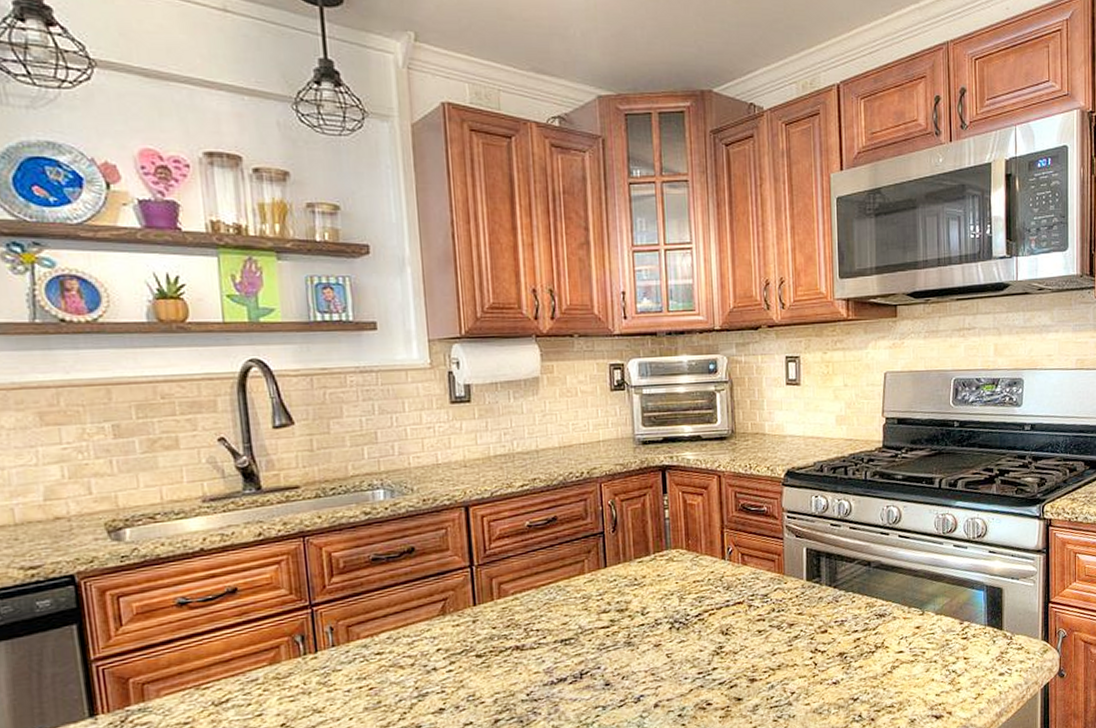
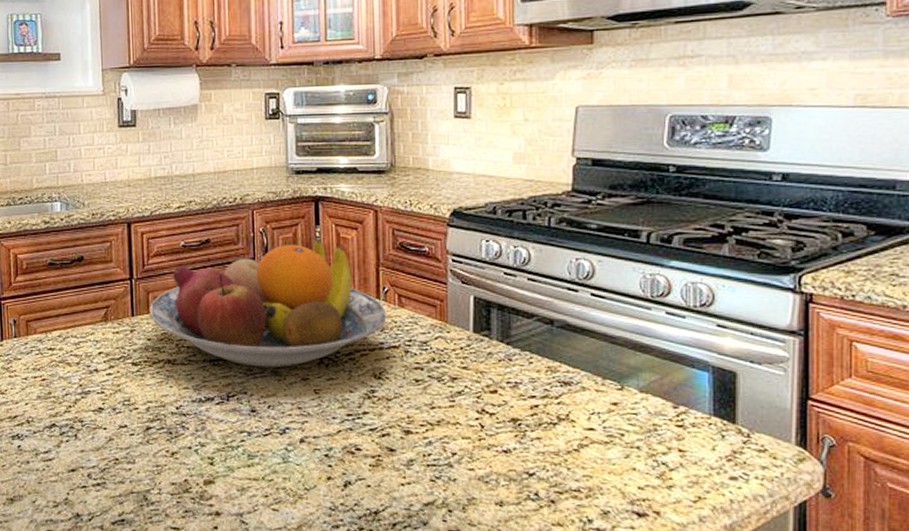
fruit bowl: none [494,506,732,641] -> present [150,238,387,368]

